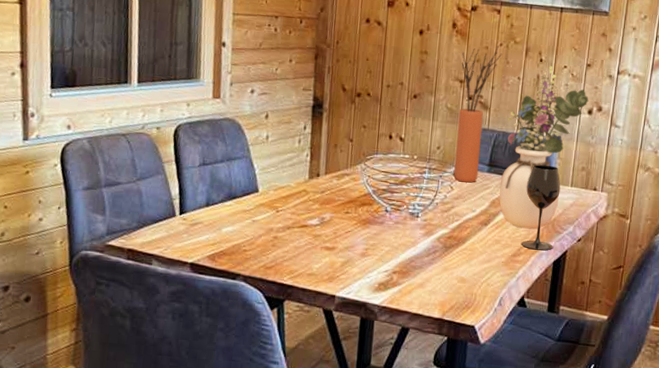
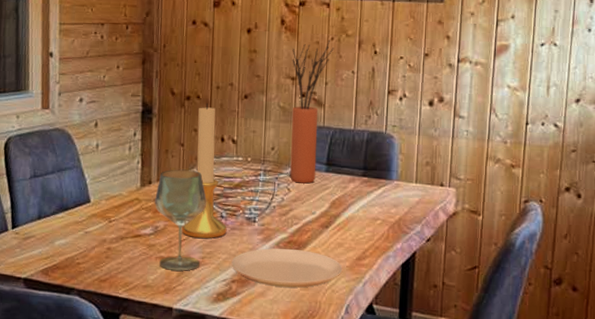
wine glass: none [322,164,373,261] -> present [154,169,207,271]
candle holder: none [347,101,391,231] -> present [181,103,227,239]
plate: none [393,242,499,281] -> present [231,248,343,288]
bouquet: present [499,65,589,229] -> none [339,57,429,230]
wineglass: present [520,164,561,251] -> none [365,161,405,253]

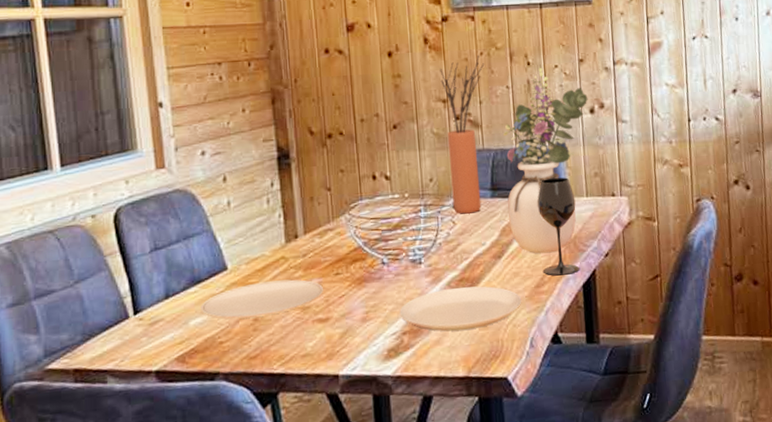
plate: none [65,217,169,247] -> present [200,279,324,319]
wine glass: present [154,169,207,271] -> none [304,216,365,333]
candle holder: present [181,103,227,239] -> none [338,139,391,292]
bouquet: none [339,57,429,230] -> present [503,67,588,254]
wineglass: none [365,161,405,253] -> present [536,177,580,276]

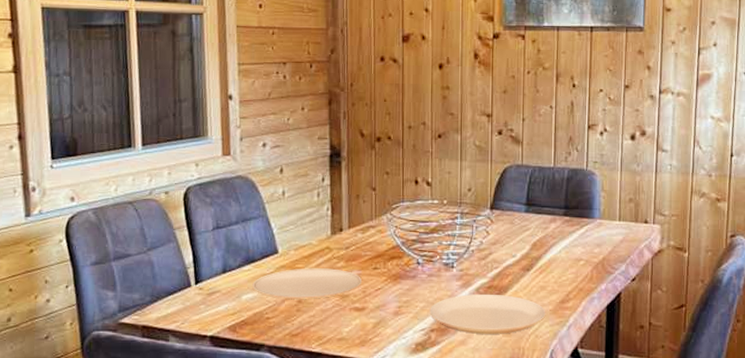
vase: present [440,55,485,214] -> none [487,73,531,225]
bouquet: present [503,67,588,254] -> none [540,90,630,271]
wineglass: present [536,177,580,276] -> none [568,199,608,294]

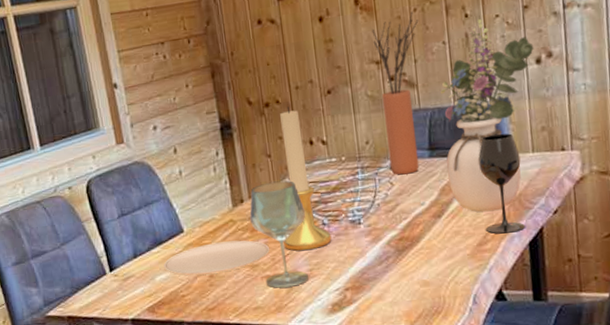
wine glass: none [347,215,402,322] -> present [249,180,309,288]
candle holder: none [376,144,424,287] -> present [280,106,332,251]
plate: present [429,293,546,334] -> none [341,244,464,288]
vase: none [487,73,531,225] -> present [372,11,419,175]
bouquet: none [540,90,630,271] -> present [441,18,534,213]
wineglass: none [568,199,608,294] -> present [477,133,526,234]

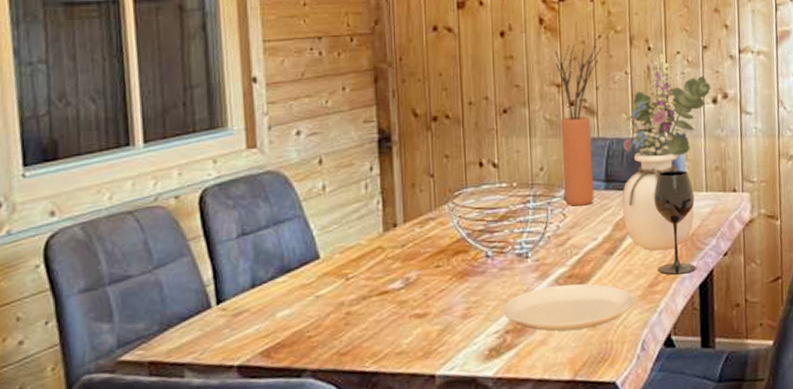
plate: present [163,240,270,276] -> none [289,271,423,312]
wine glass: present [249,180,309,288] -> none [403,204,468,329]
candle holder: present [280,106,332,251] -> none [438,123,495,286]
plate: none [341,244,464,288] -> present [503,283,634,331]

